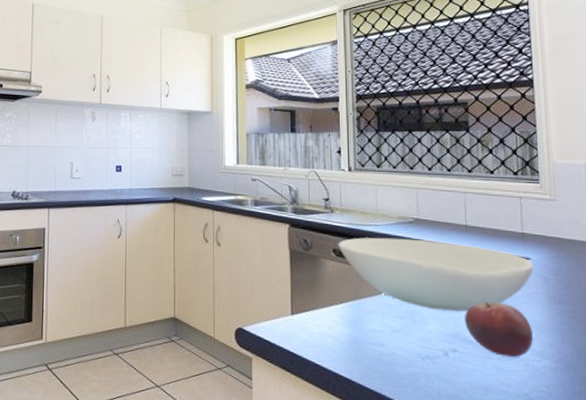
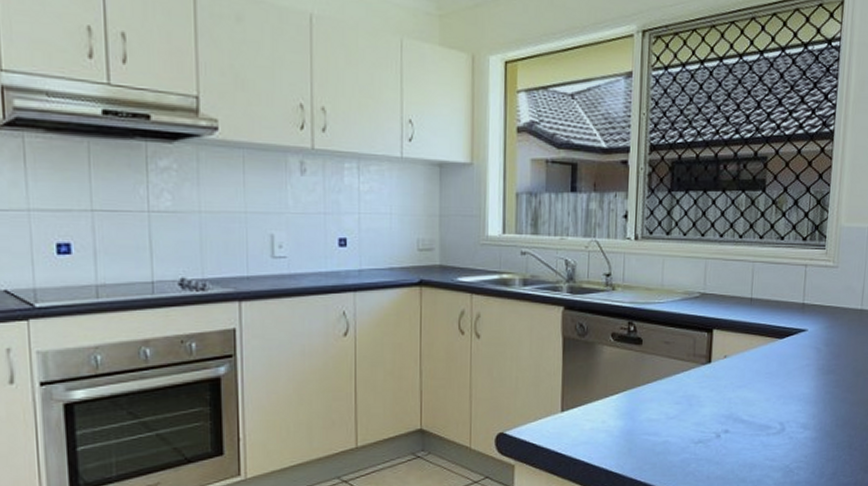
bowl: present [338,237,534,313] -> none [617,316,809,392]
fruit: present [465,302,533,357] -> none [739,377,800,431]

